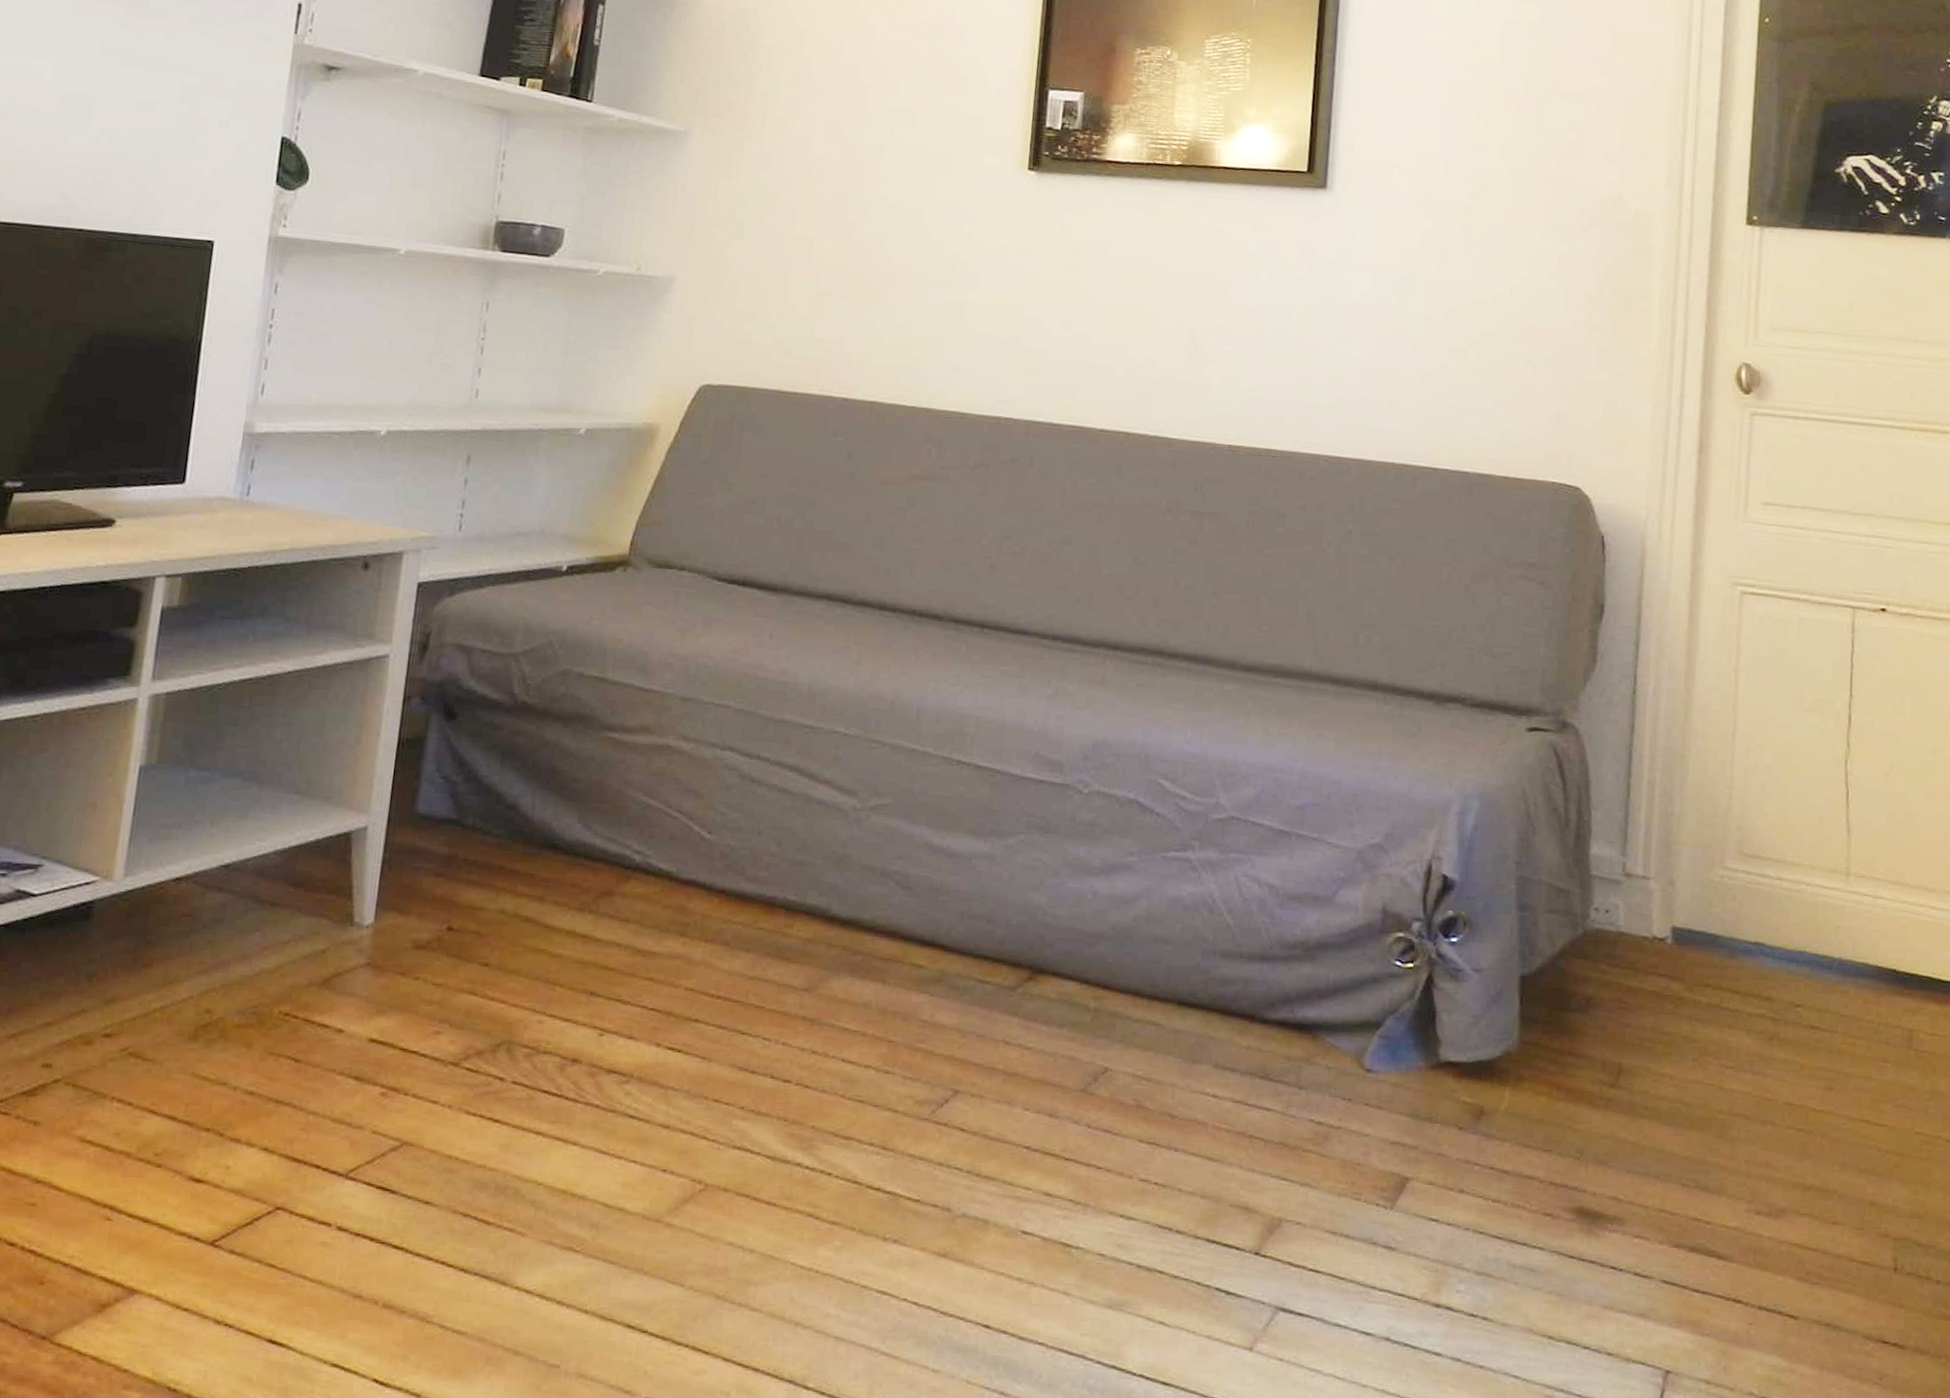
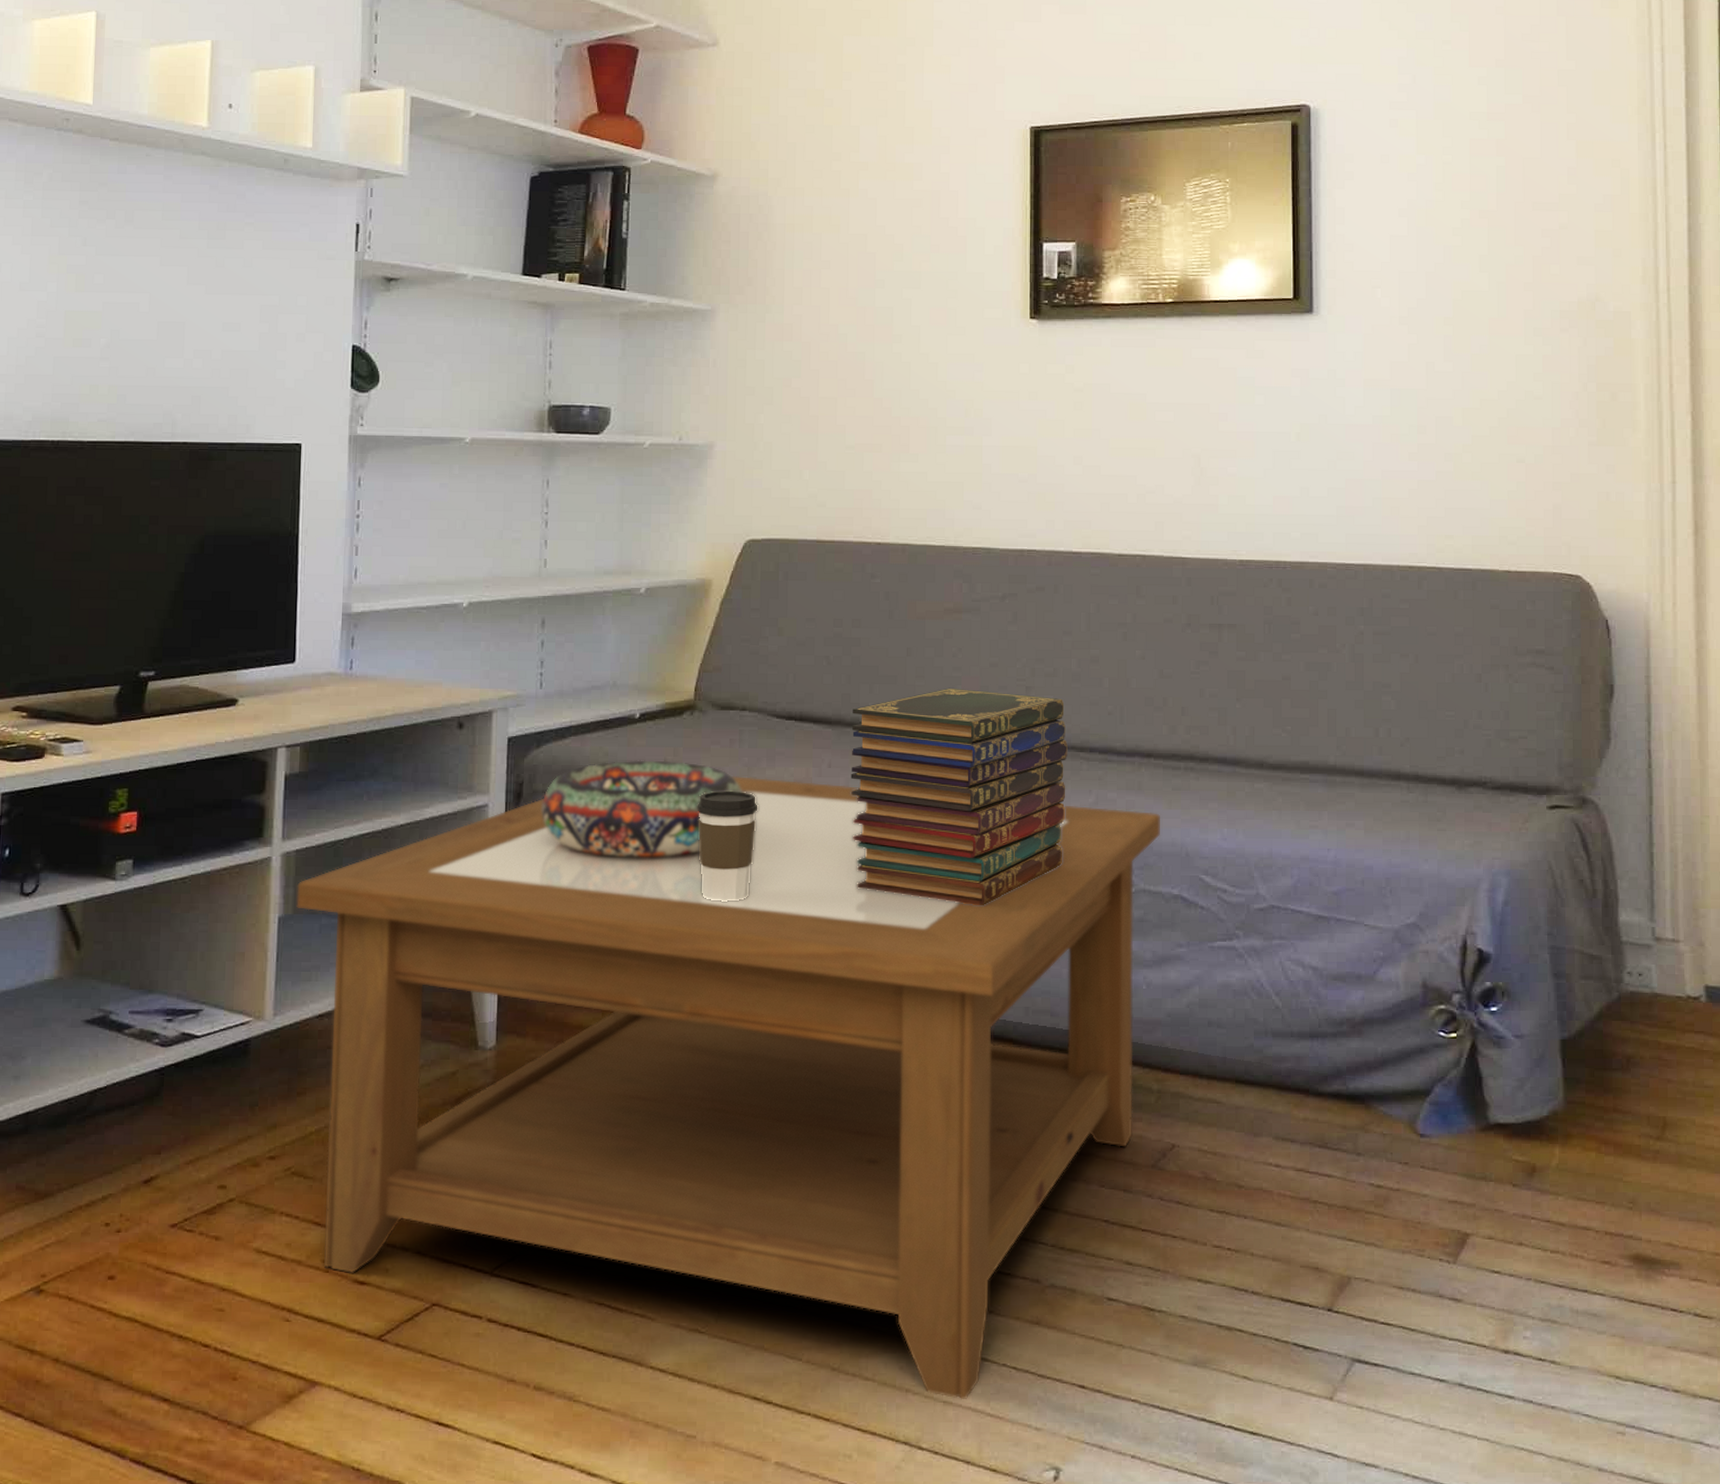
coffee table: none [156,640,1122,1337] -> present [296,775,1160,1400]
decorative bowl: none [448,616,673,725] -> present [541,760,742,857]
coffee cup: none [618,655,689,779] -> present [695,790,758,902]
book stack: none [788,560,1030,800] -> present [850,688,1068,906]

